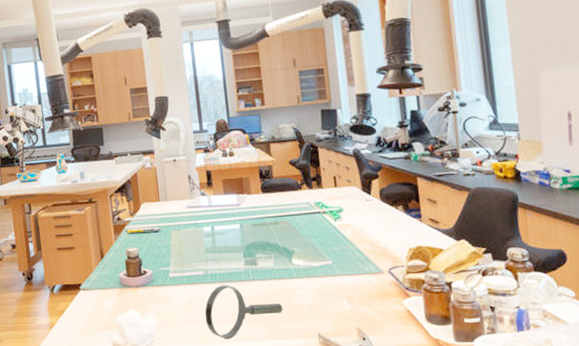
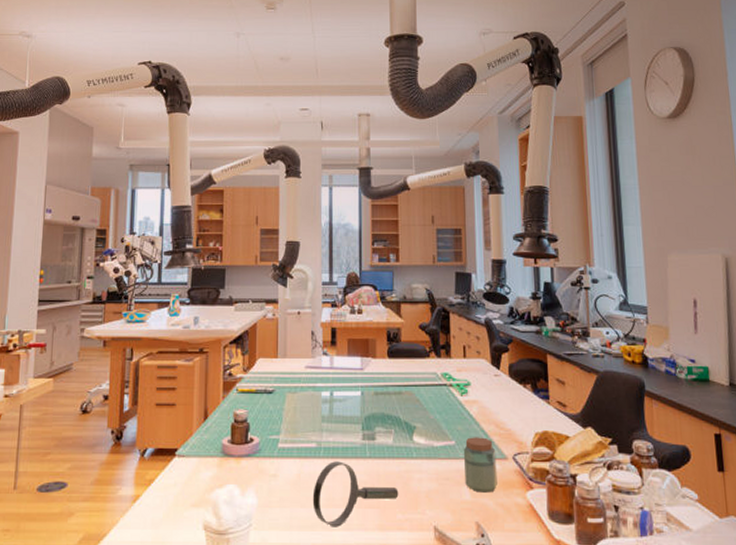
peanut butter: none [340,255,375,303] -> present [463,437,497,493]

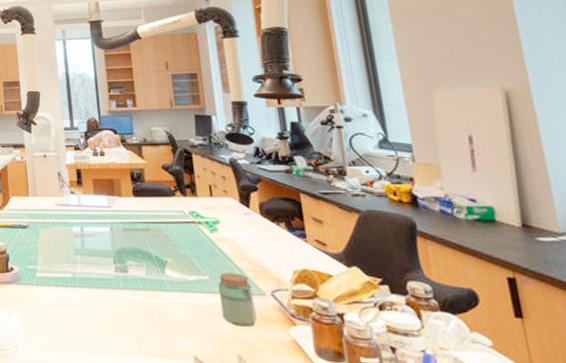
magnifying glass: present [312,461,399,527] -> none [72,291,156,351]

